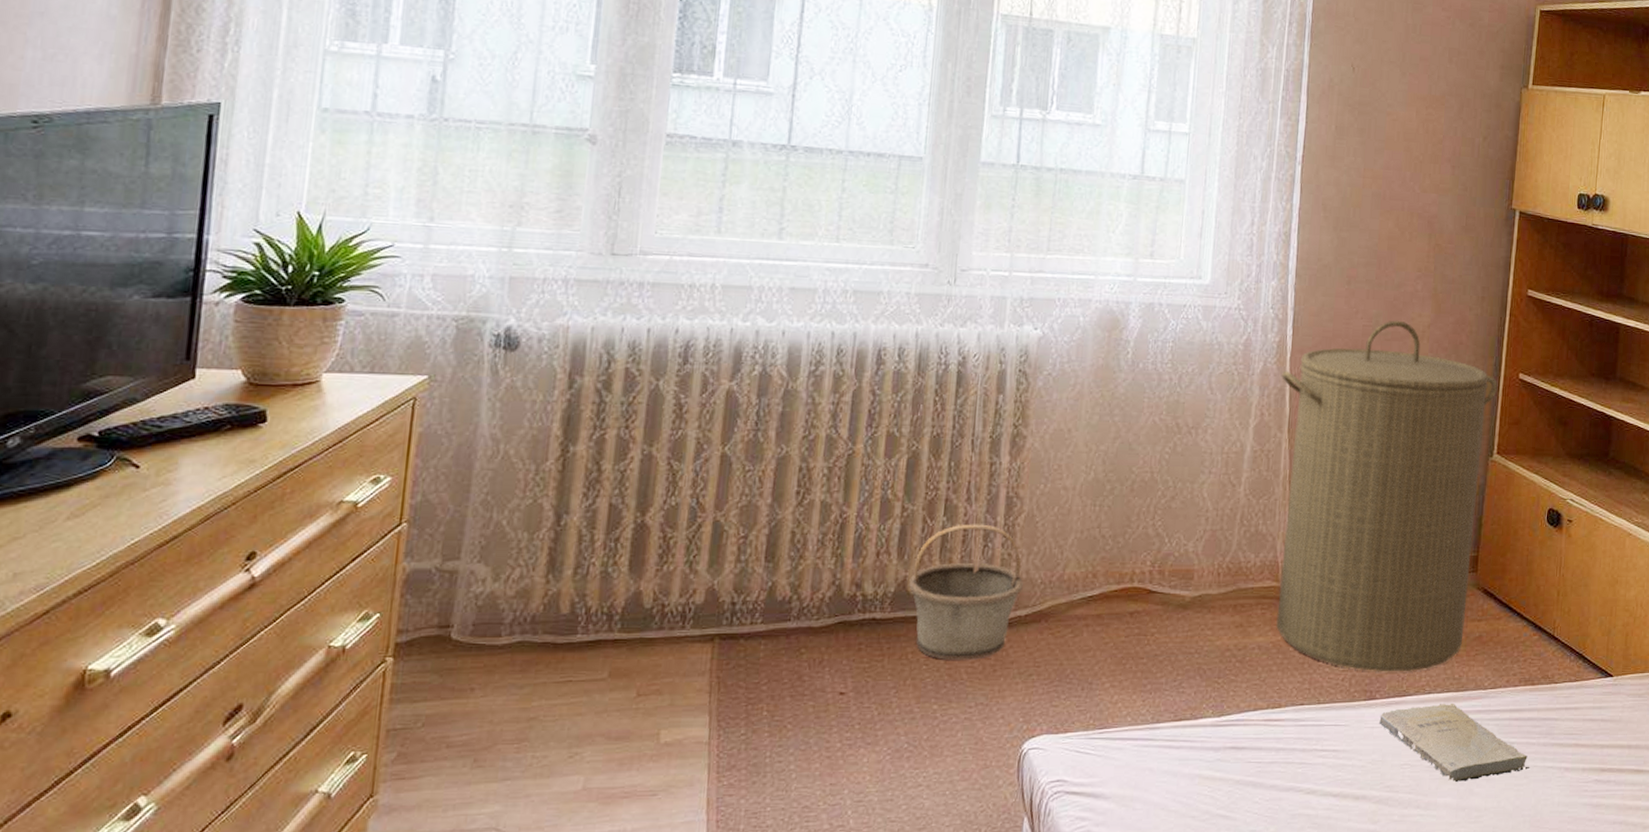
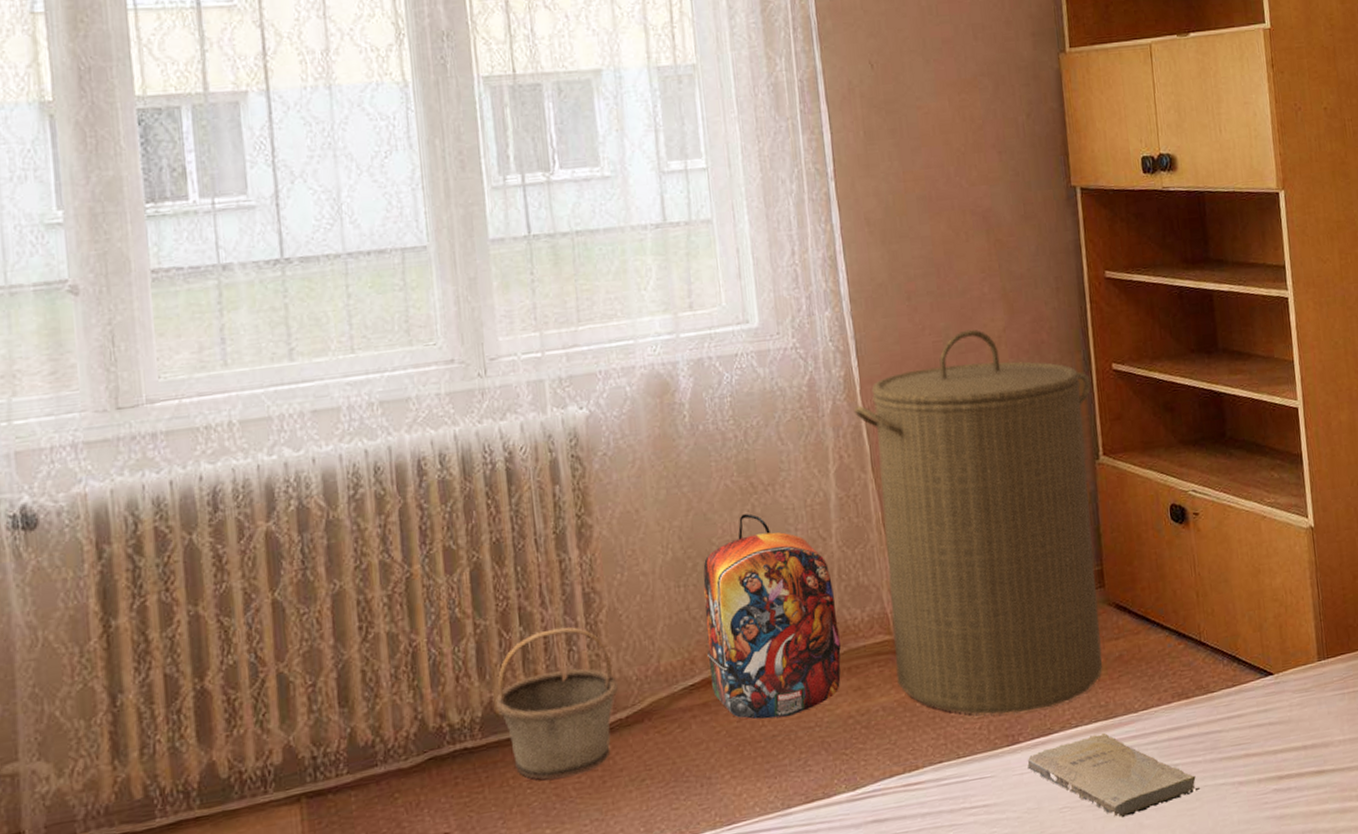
backpack: none [1108,450,1234,640] -> present [703,513,842,720]

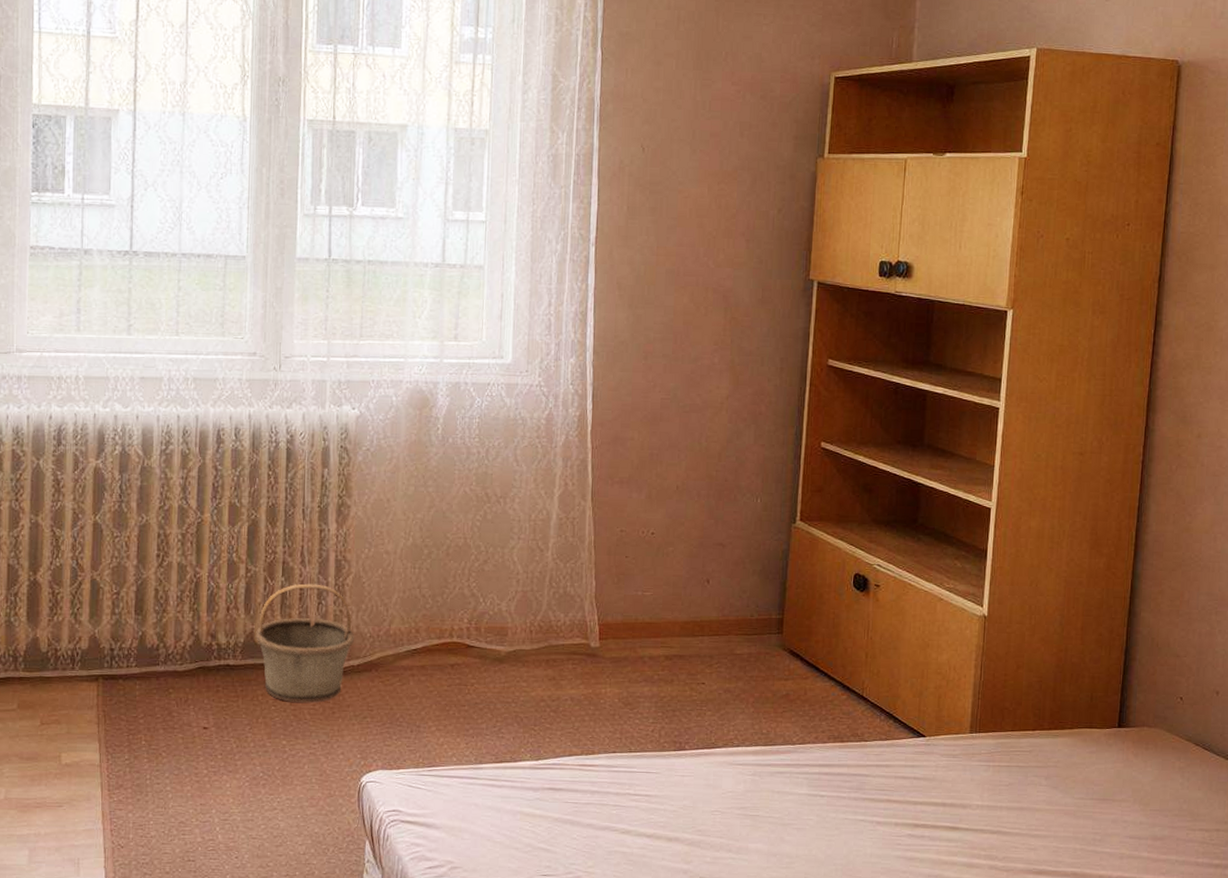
backpack: present [703,513,842,720] -> none [431,518,544,690]
laundry hamper: present [854,329,1102,715] -> none [583,392,800,726]
book: present [1027,732,1200,818] -> none [689,756,840,830]

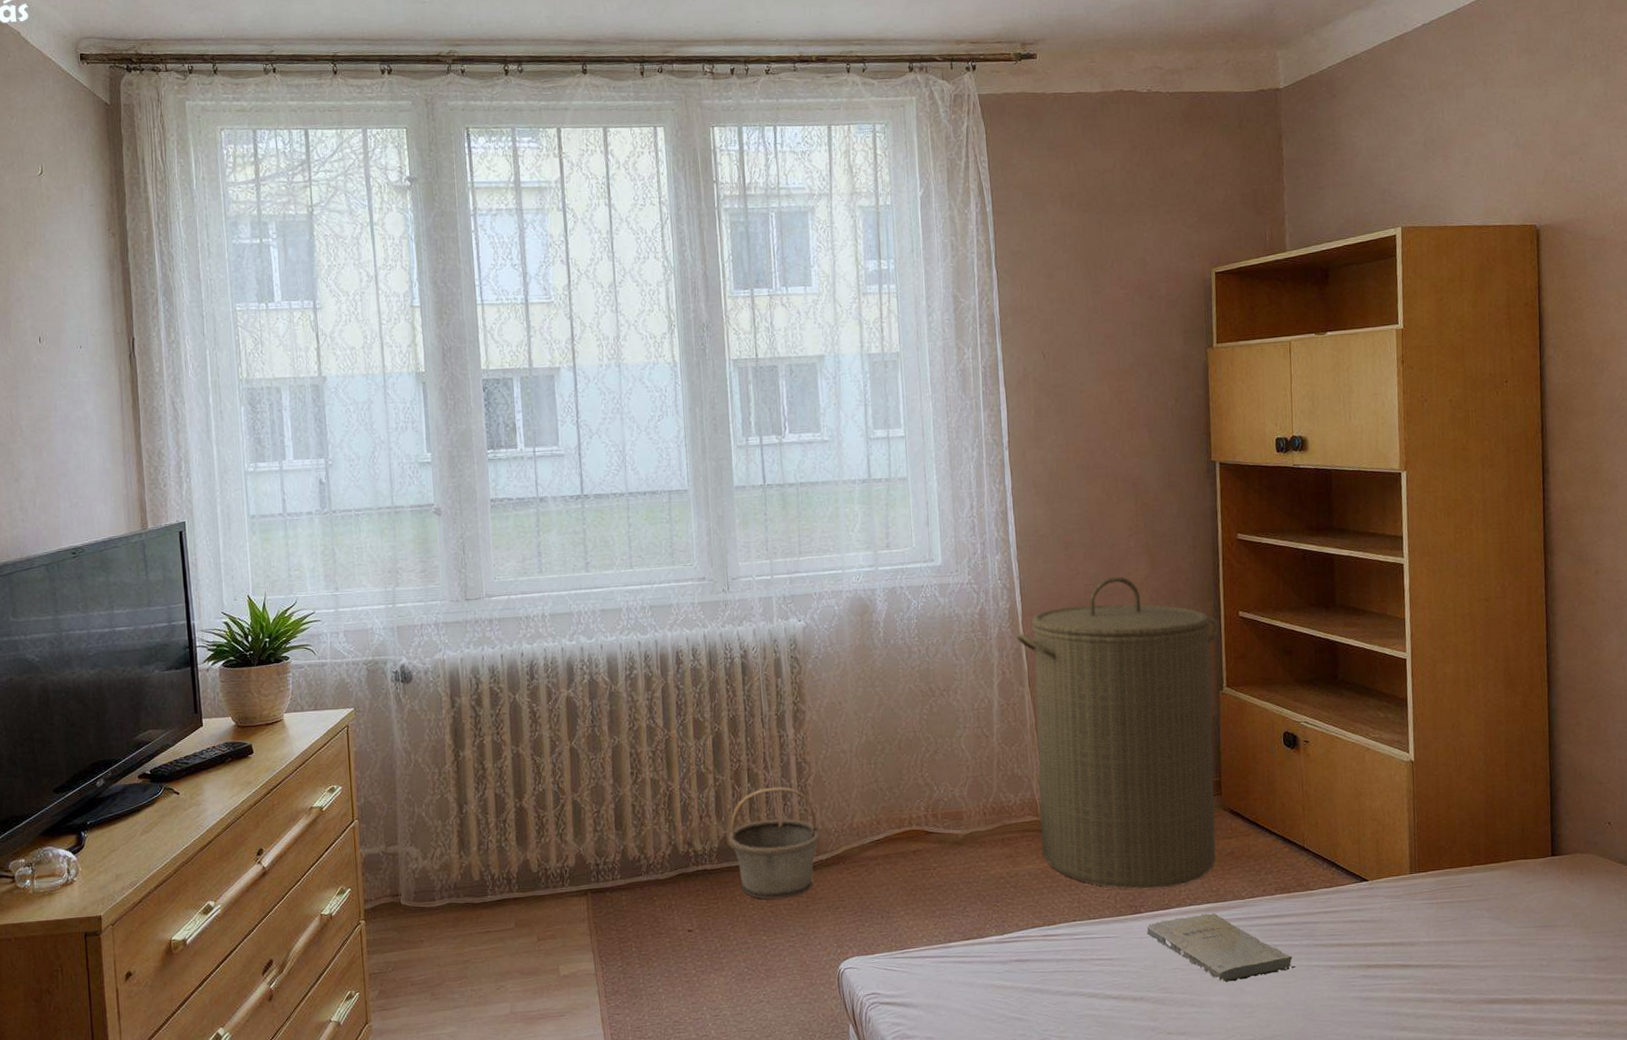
laundry hamper: none [583,392,800,726] -> present [1016,576,1220,889]
book: none [689,756,840,830] -> present [1147,912,1295,982]

